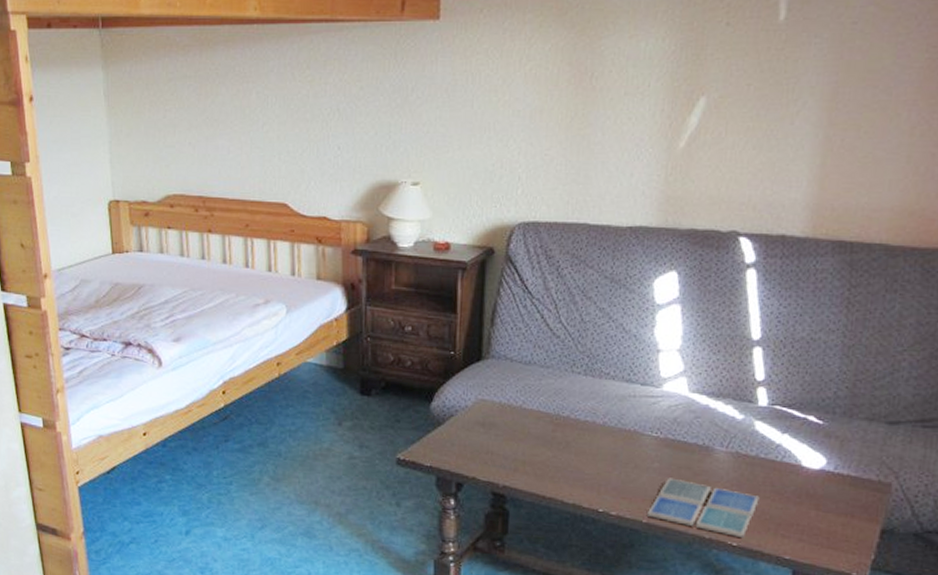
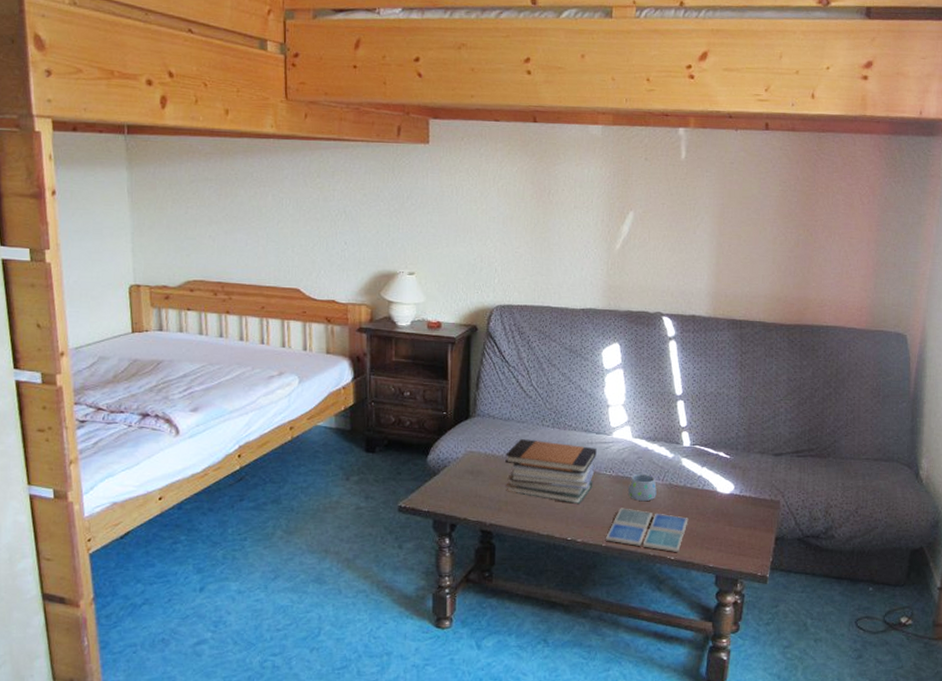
book stack: none [523,387,641,471] -> present [504,439,597,505]
mug: none [679,436,719,473] -> present [627,473,657,502]

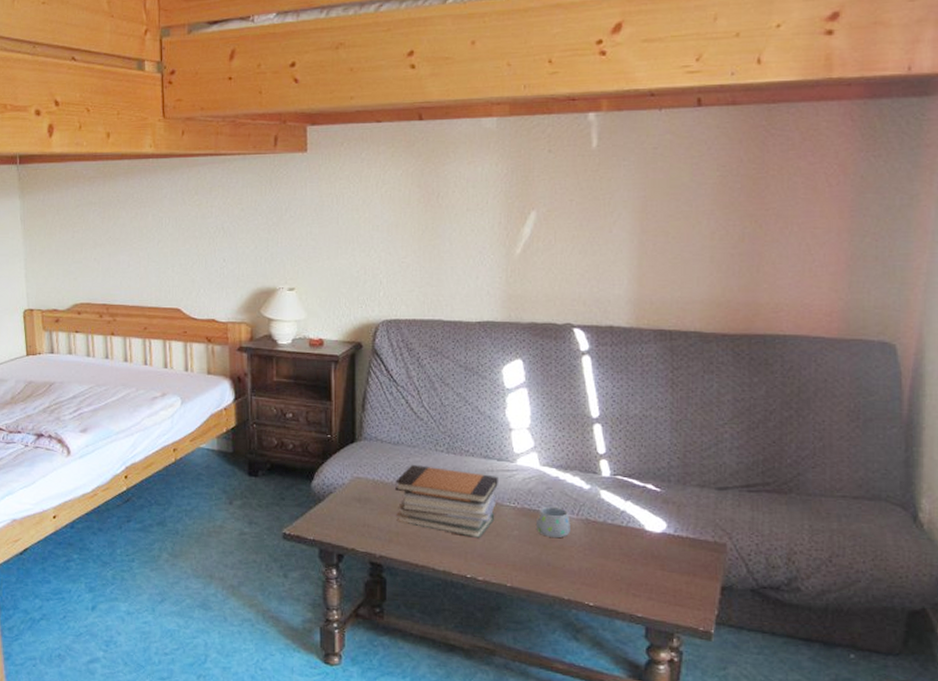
drink coaster: present [606,508,689,552] -> none [511,544,610,598]

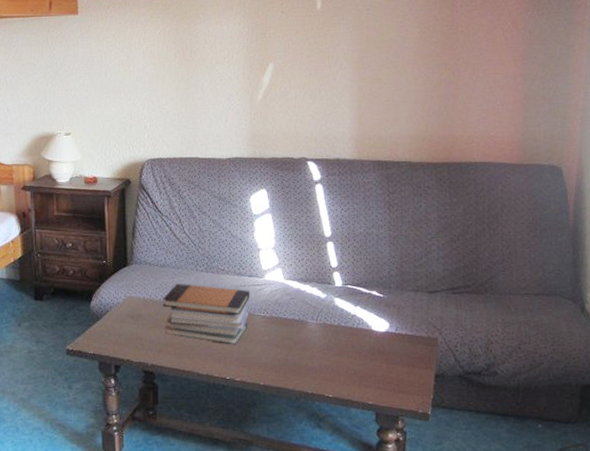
mug: present [535,506,570,539] -> none [282,314,311,341]

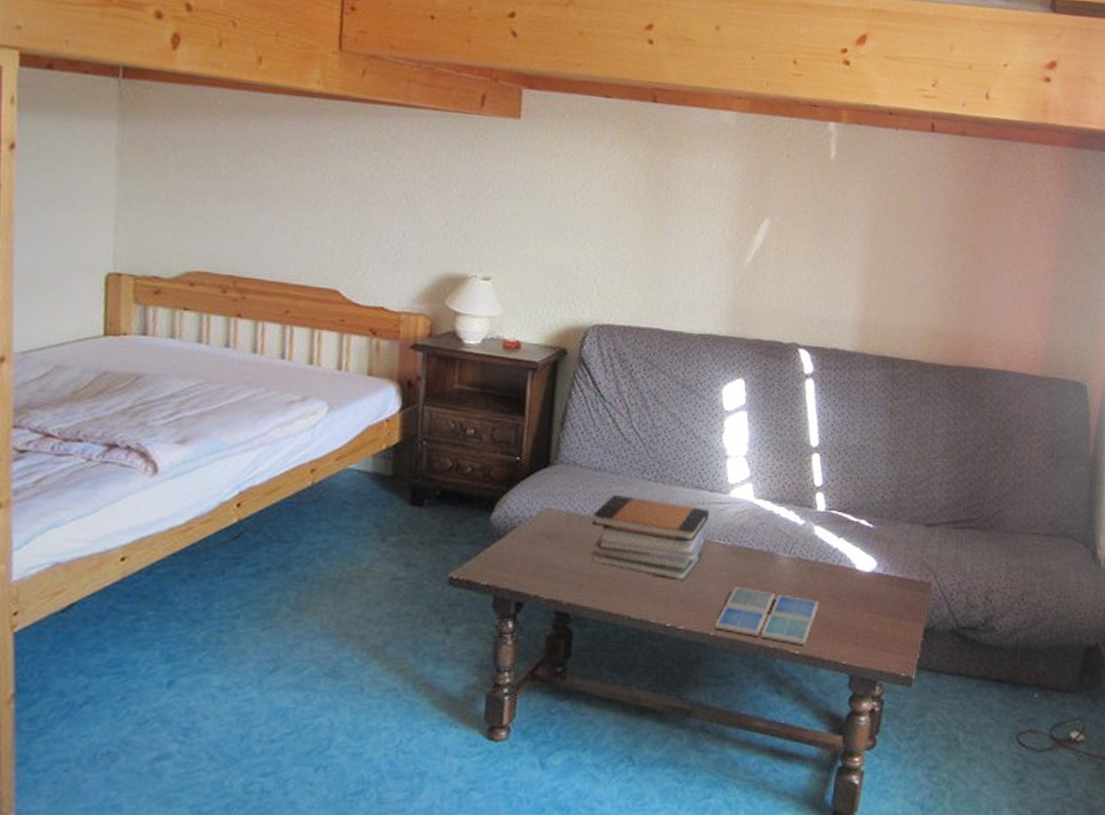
drink coaster: none [264,347,345,390] -> present [715,586,819,645]

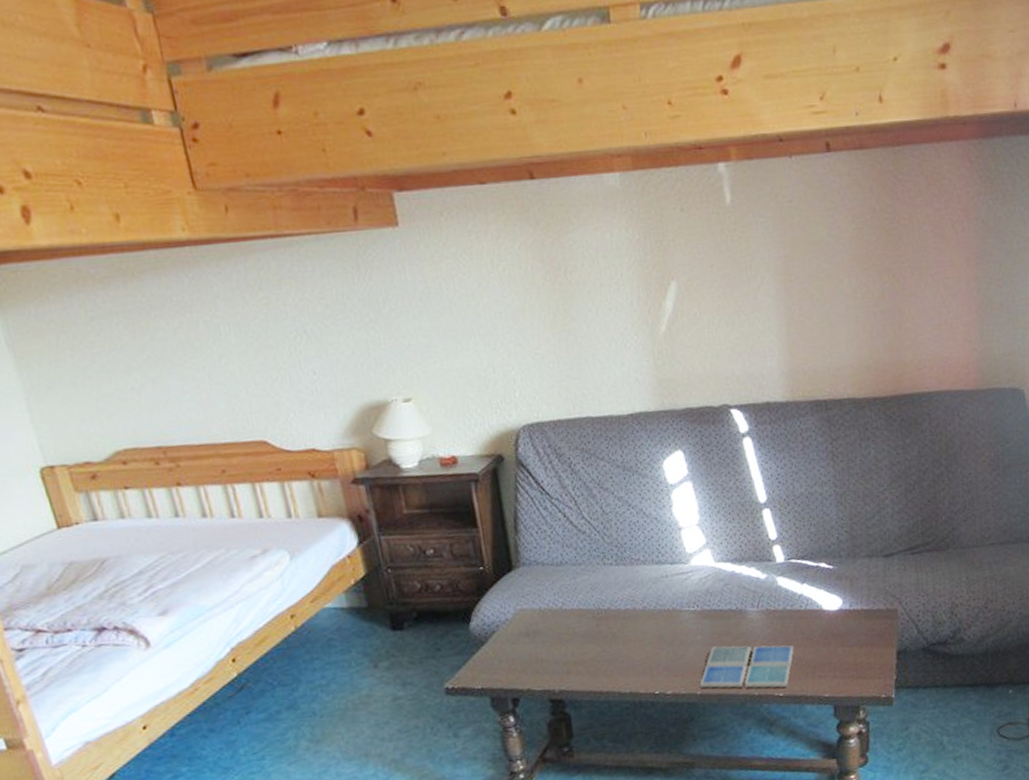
book stack: present [591,495,709,581] -> none [563,581,676,652]

